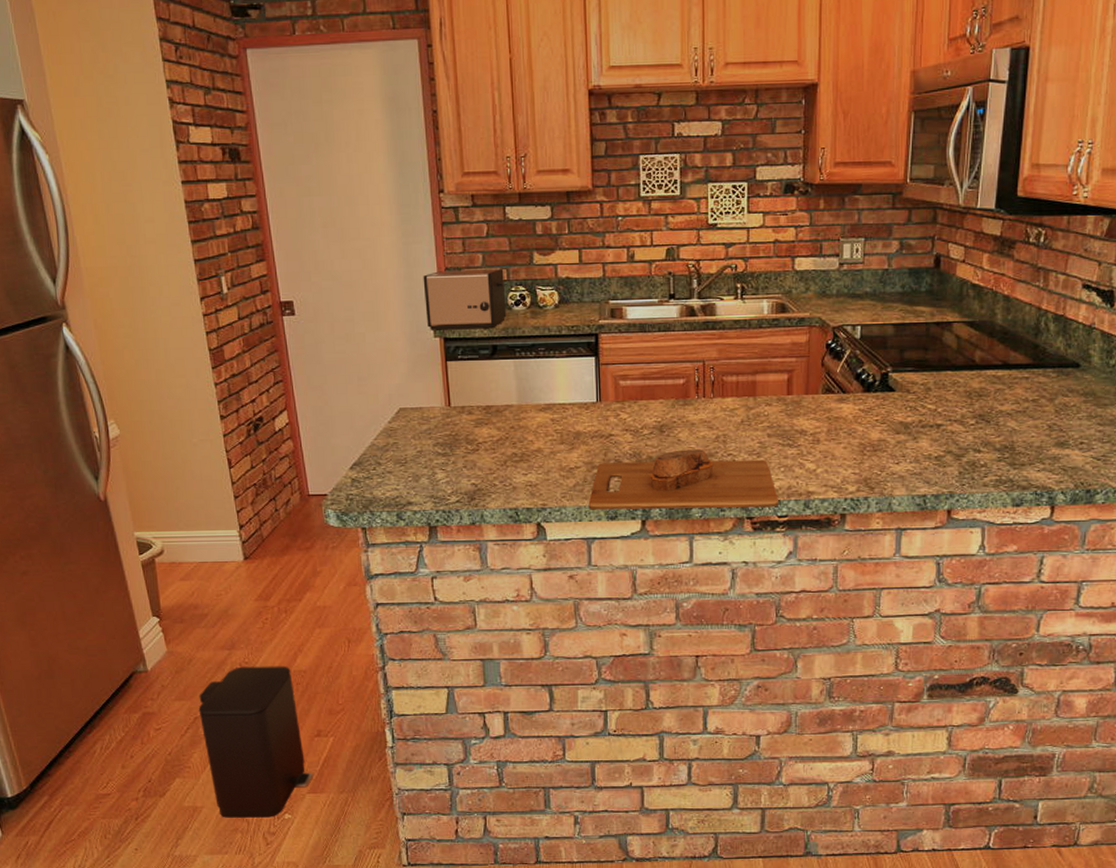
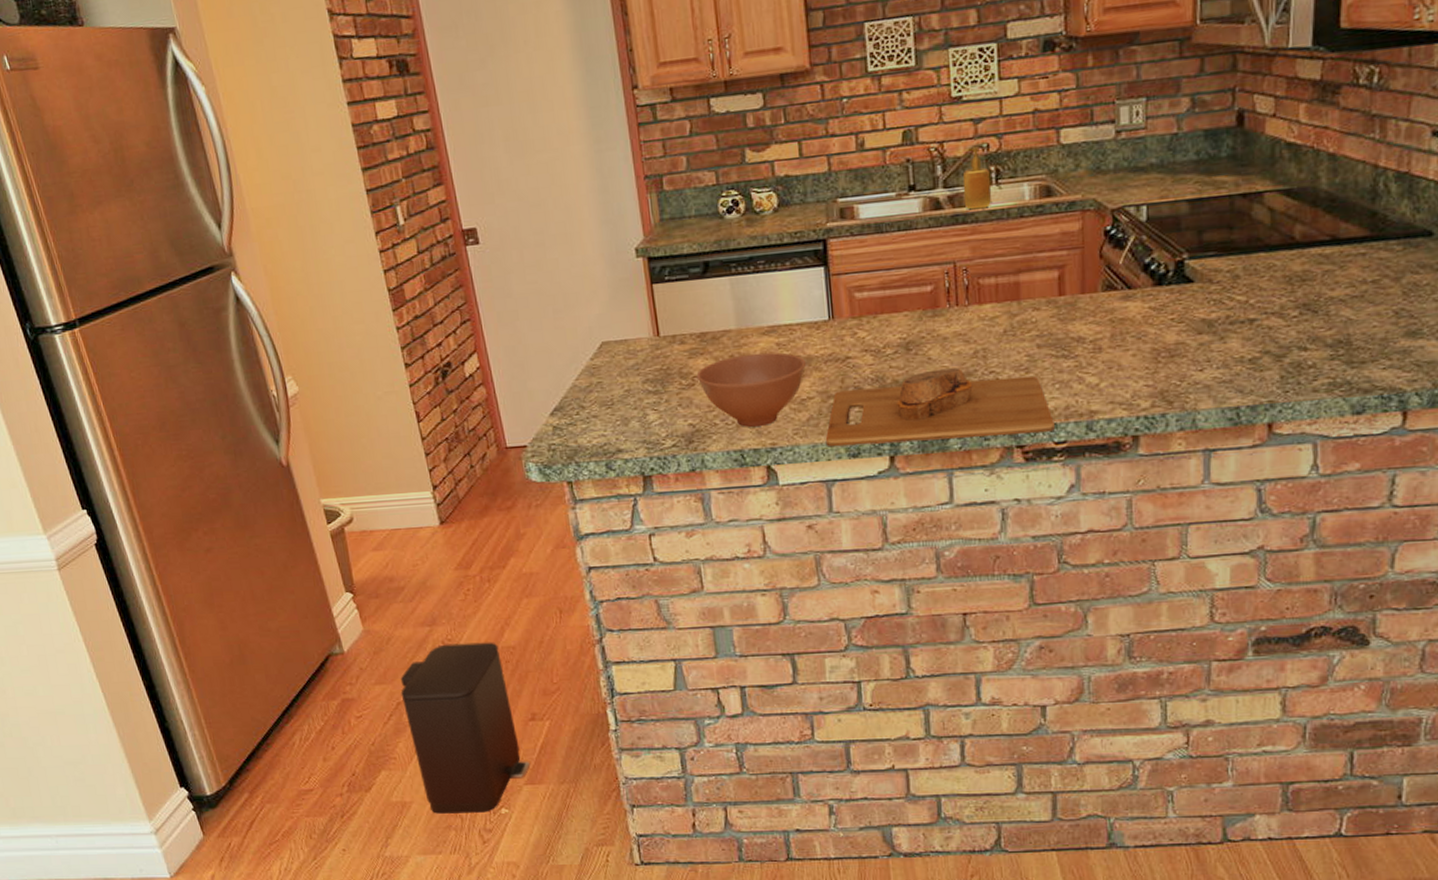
toaster: present [423,268,507,332] -> none [619,171,718,251]
bowl: none [481,426,576,489] -> present [696,352,807,427]
soap dispenser: none [714,267,737,319] -> present [962,147,992,210]

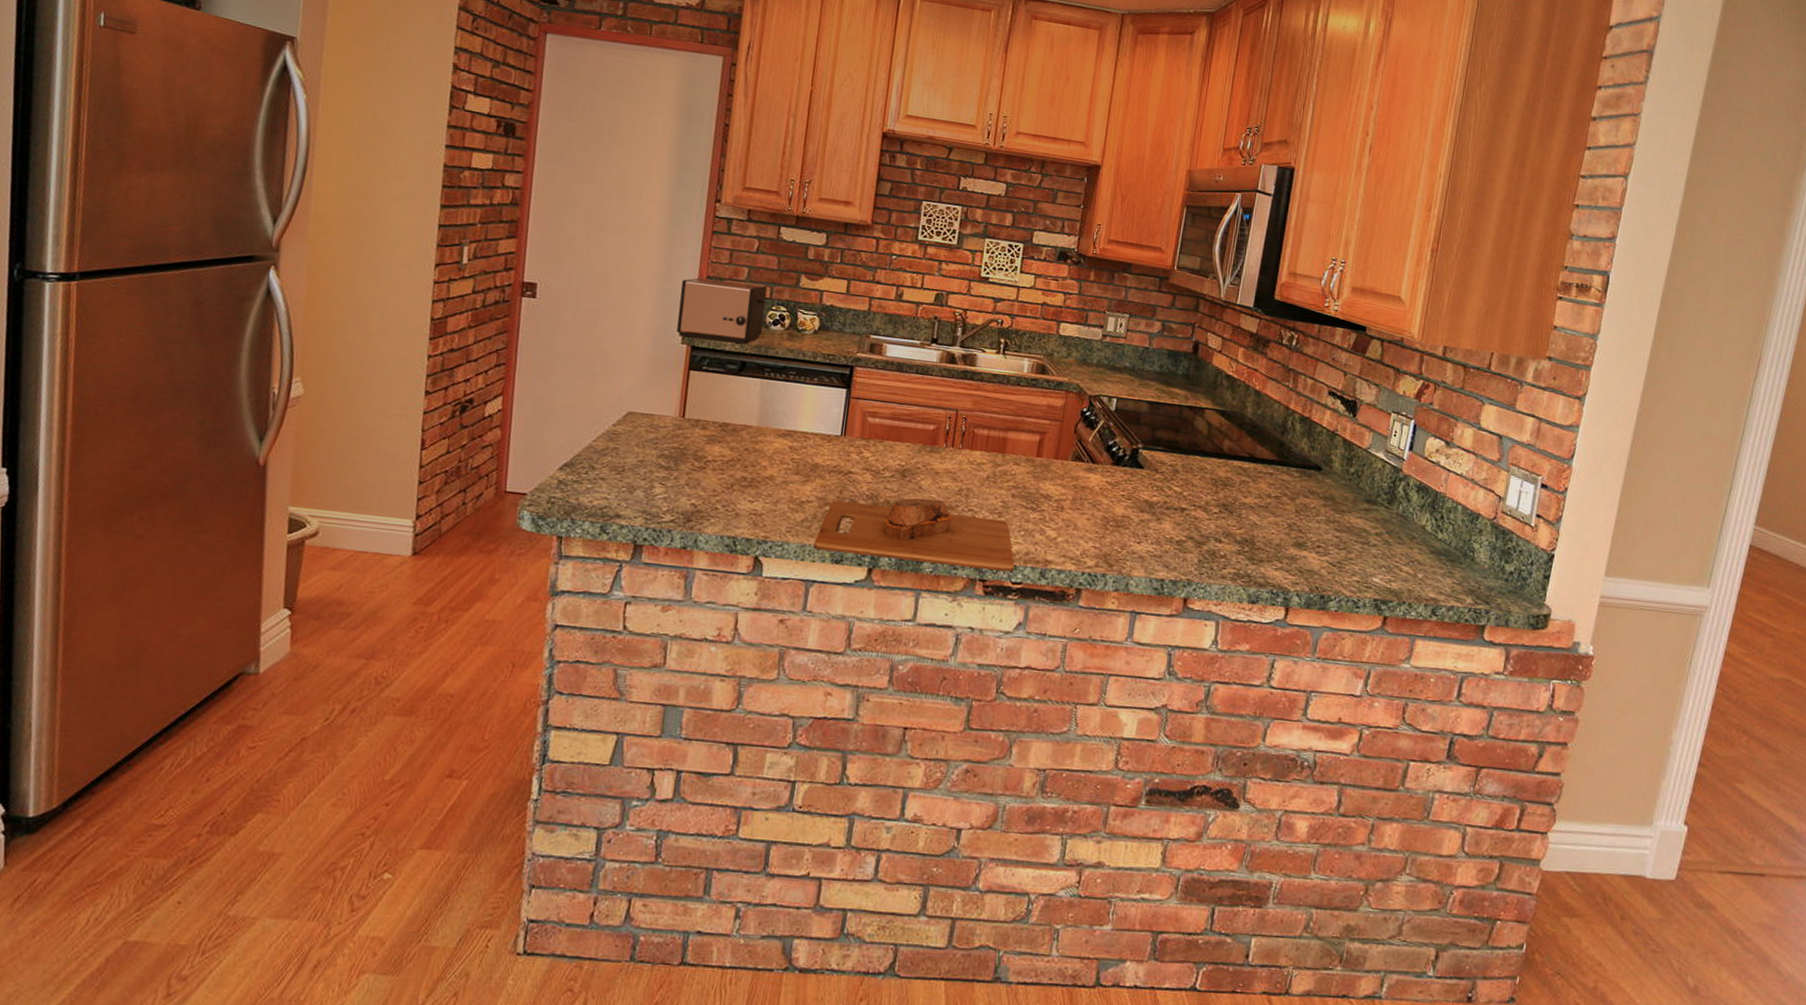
pedal bin: present [400,642,531,814] -> none [300,681,436,876]
toaster: none [619,171,718,251] -> present [676,278,768,345]
bowl: present [696,352,807,427] -> none [709,450,813,519]
soap dispenser: present [962,147,992,210] -> none [974,320,1001,372]

